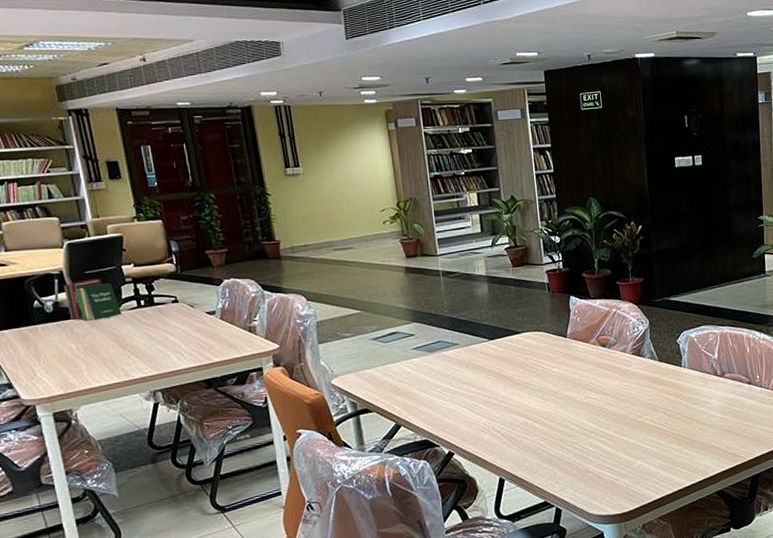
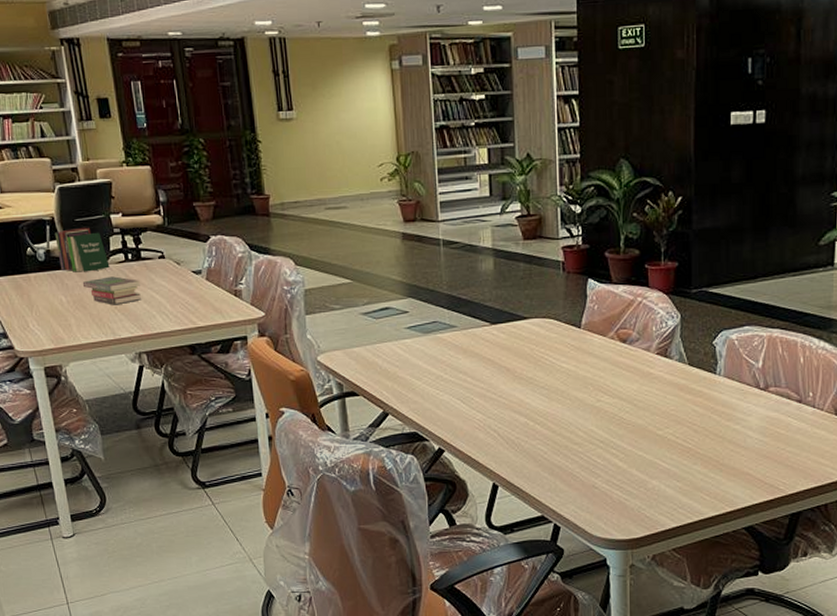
books: none [93,322,155,349] -> present [82,276,141,305]

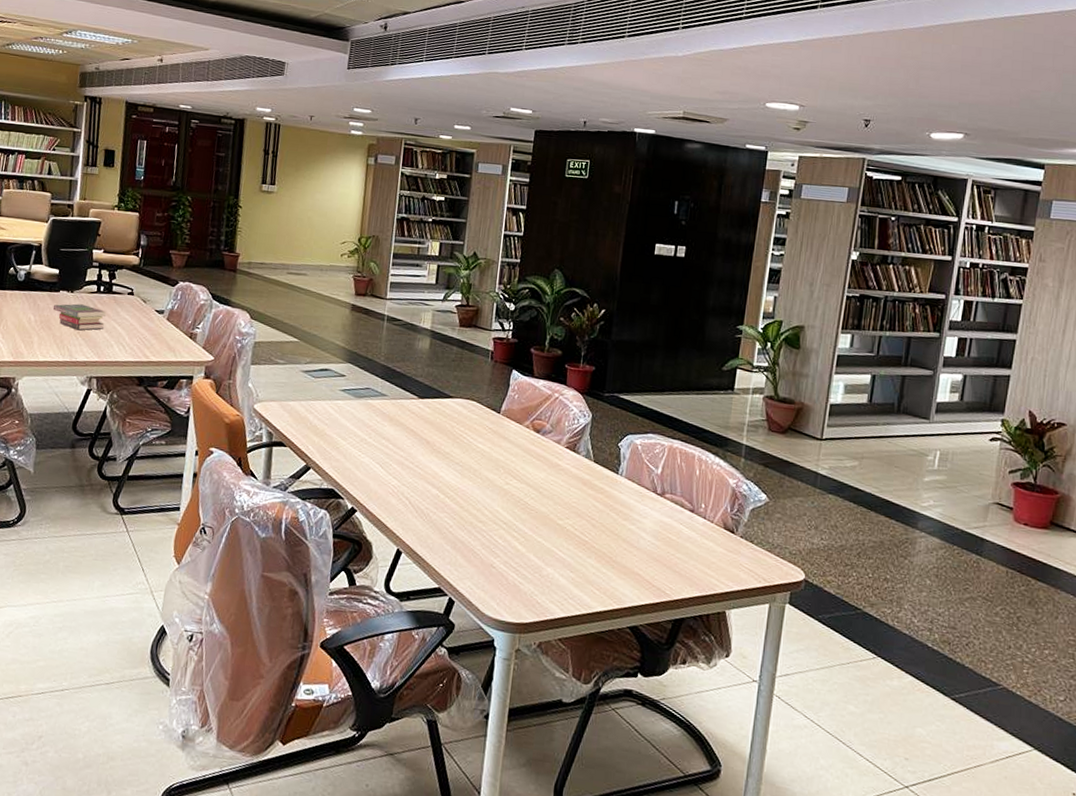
books: present [55,227,110,273] -> none [36,257,82,298]

